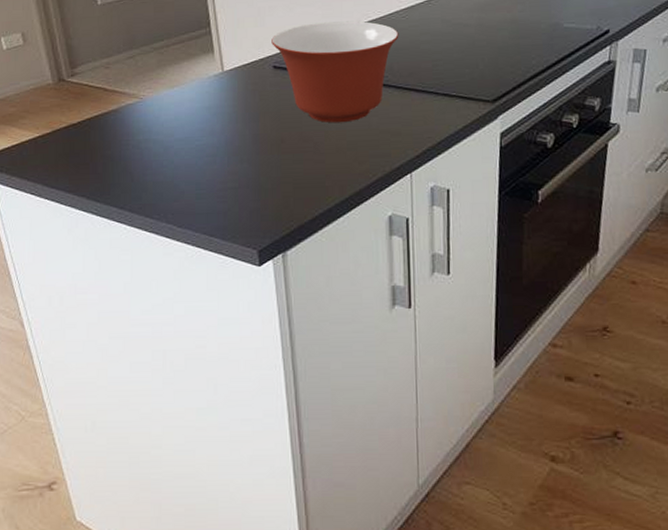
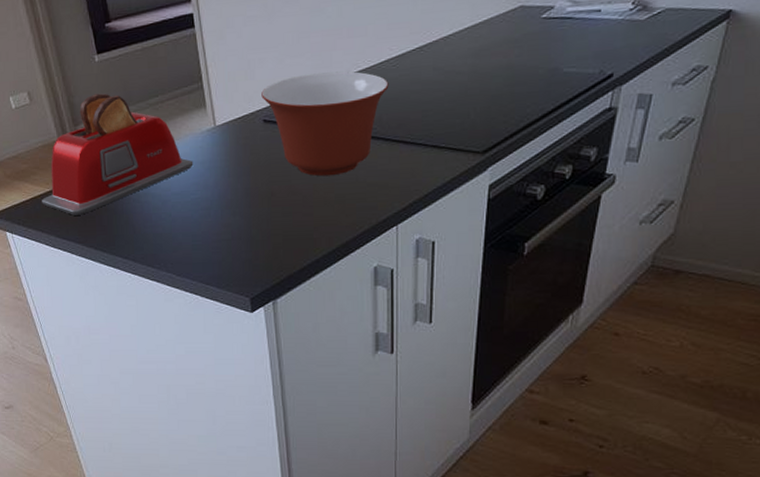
toaster: none [29,36,199,164] -> present [42,93,193,217]

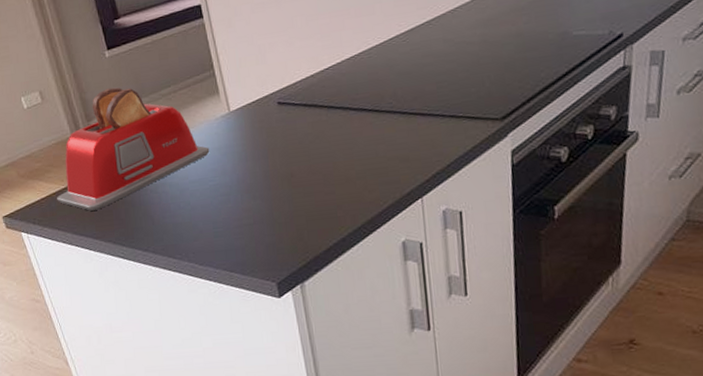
mixing bowl: present [261,71,389,177] -> none [274,49,401,154]

